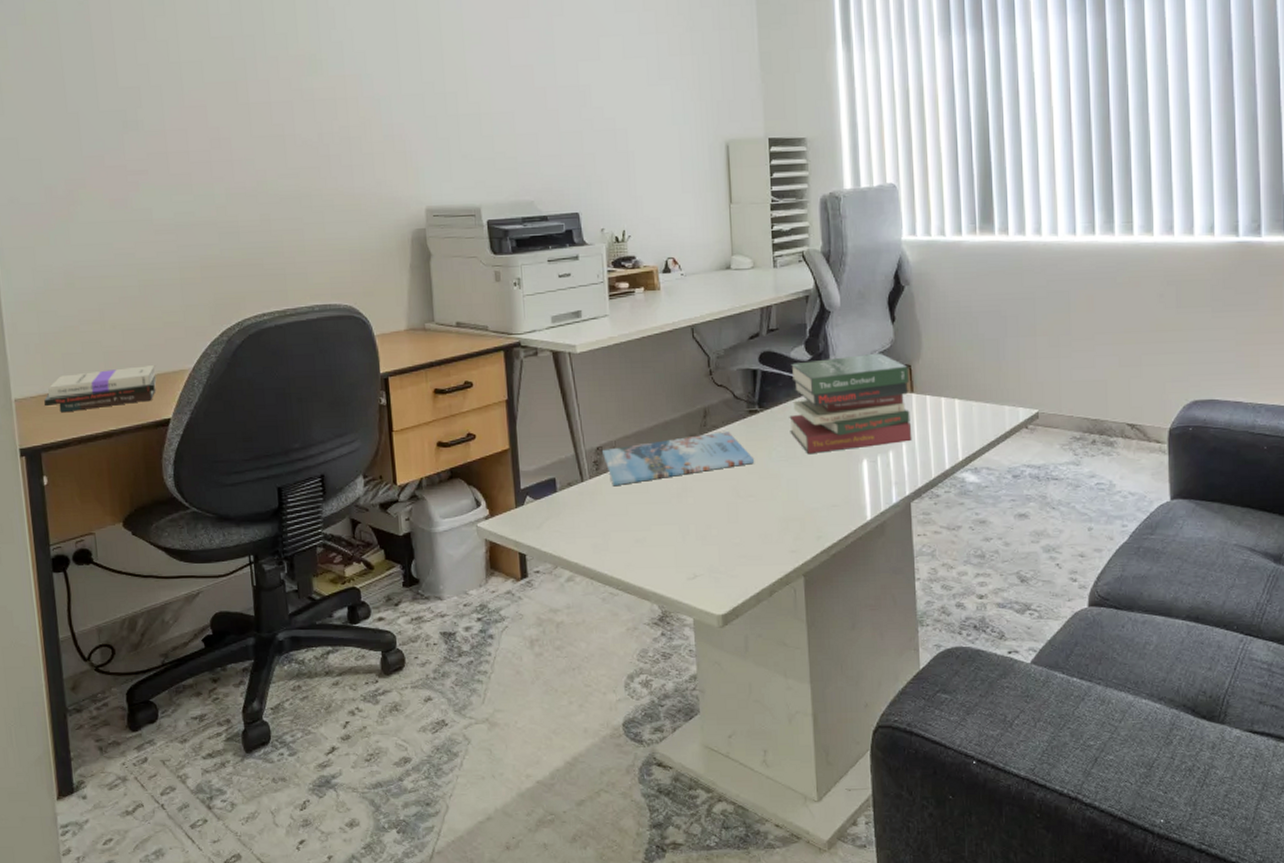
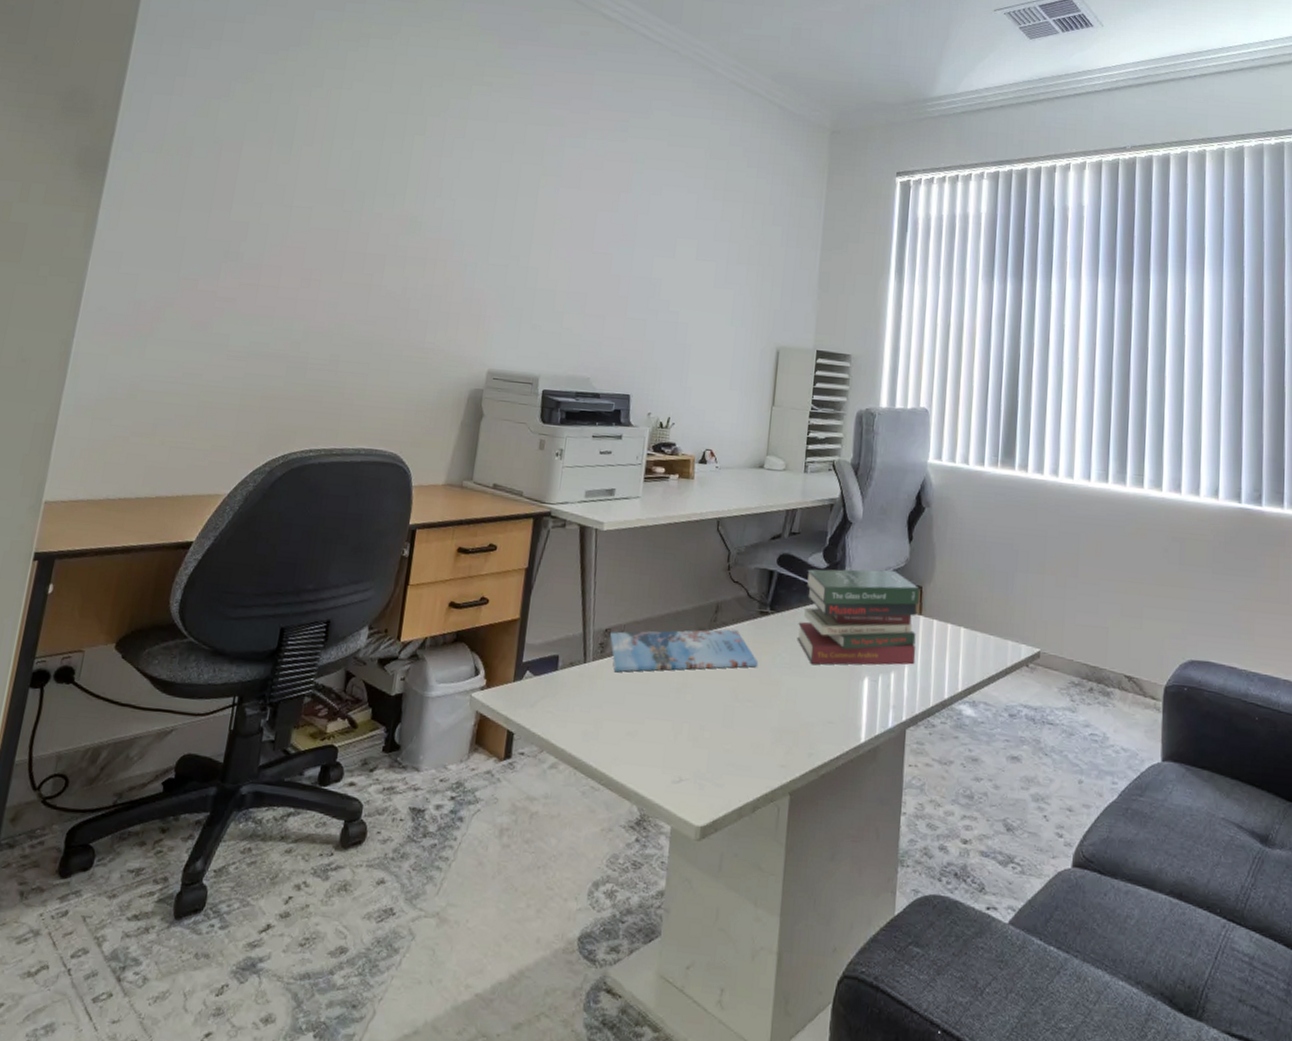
books: present [44,364,157,413] -> none [73,483,192,522]

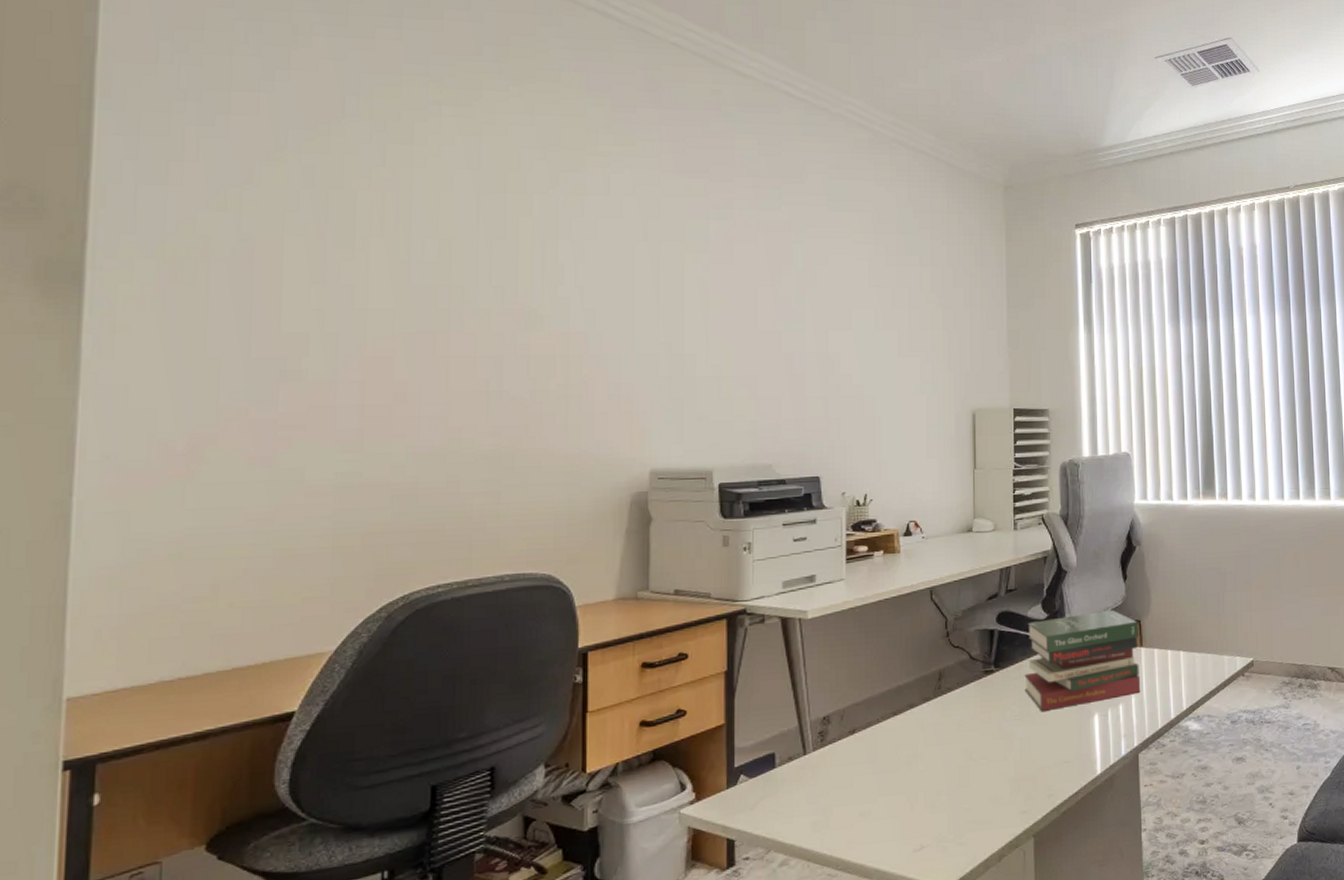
magazine: present [609,629,759,672] -> none [828,693,989,757]

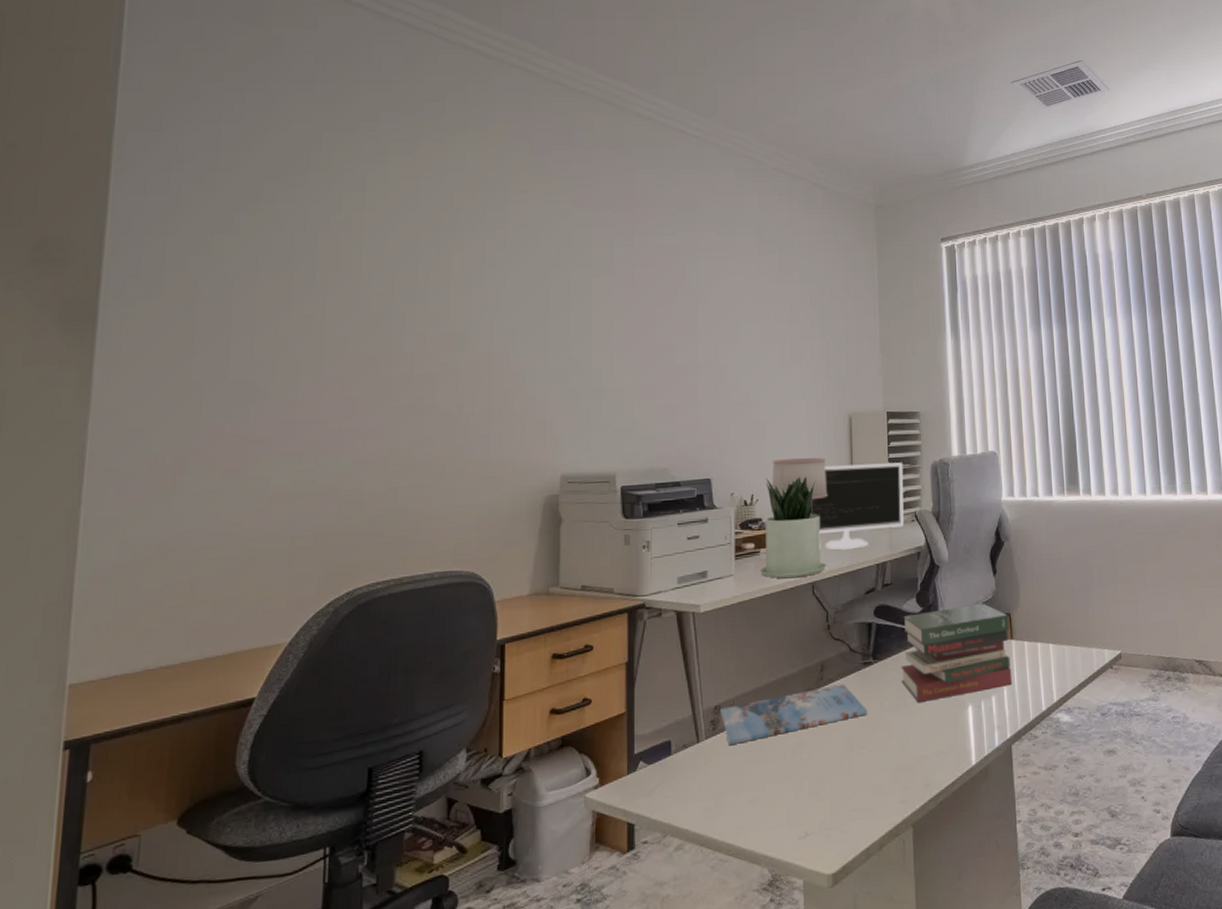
magazine: none [828,693,989,757] -> present [719,684,868,745]
planter: none [873,475,946,584] -> present [760,476,827,579]
table lamp: none [887,456,948,516] -> present [772,457,828,514]
computer monitor: none [929,462,1031,553] -> present [810,462,904,550]

